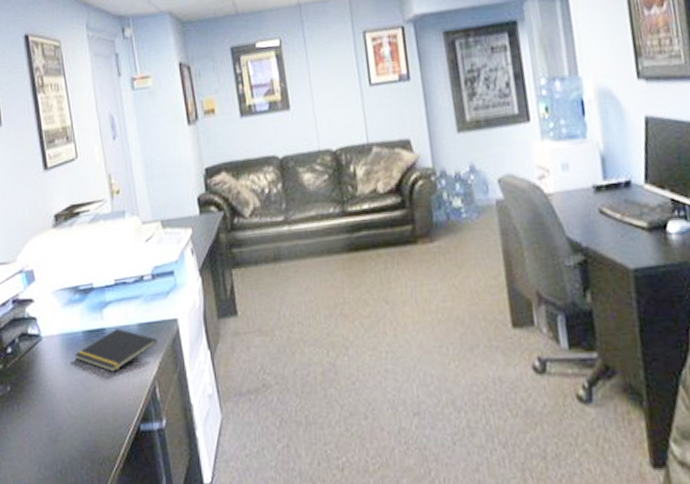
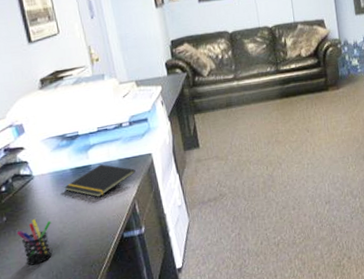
pen holder: none [20,392,58,453] -> present [16,219,52,265]

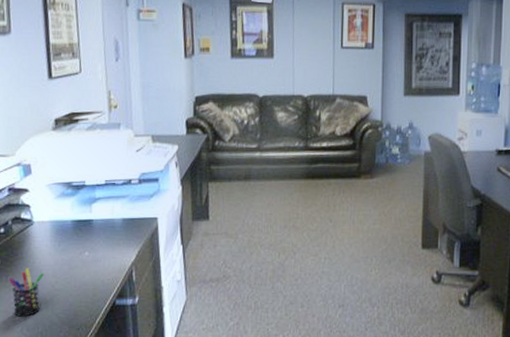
notepad: present [64,164,136,197] -> none [62,221,138,256]

